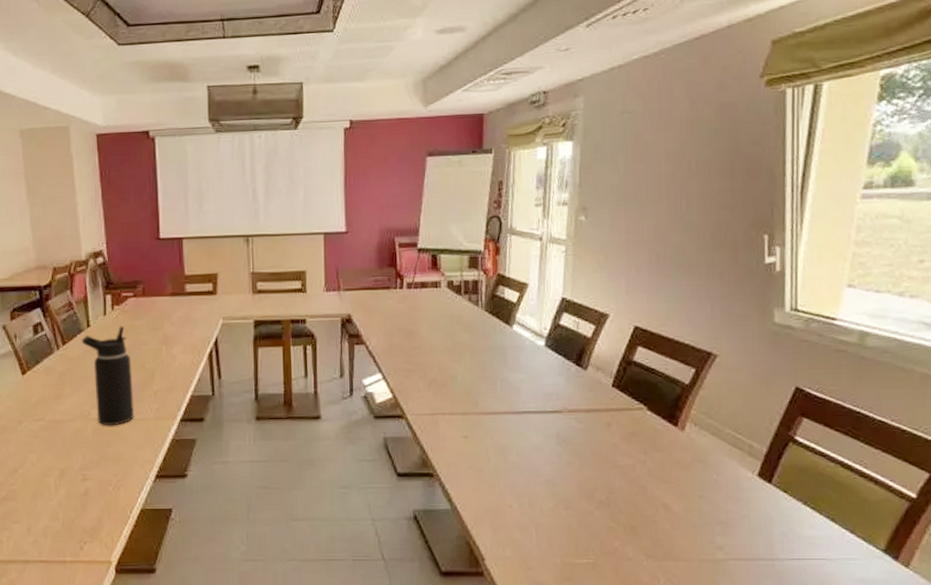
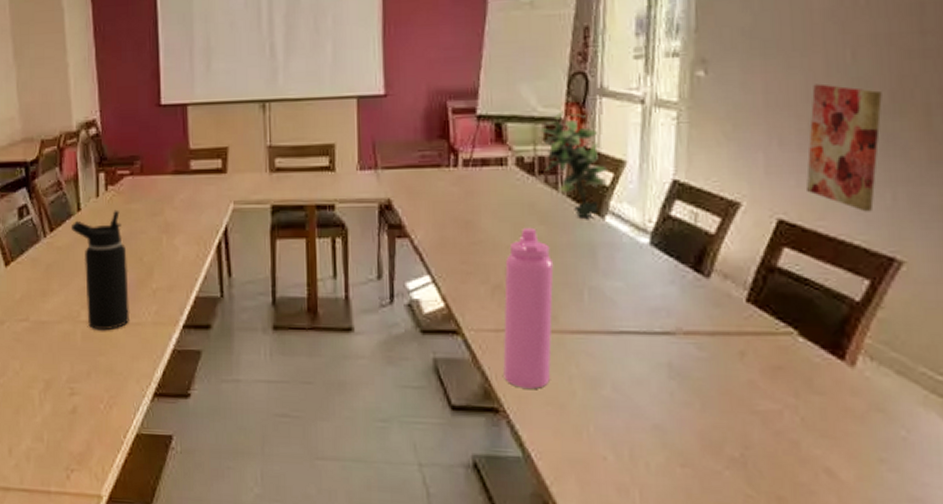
water bottle: none [437,335,475,457] -> present [503,227,554,389]
potted plant: none [465,246,515,327] -> present [540,111,608,218]
wall art: none [653,227,706,320] -> present [805,83,882,212]

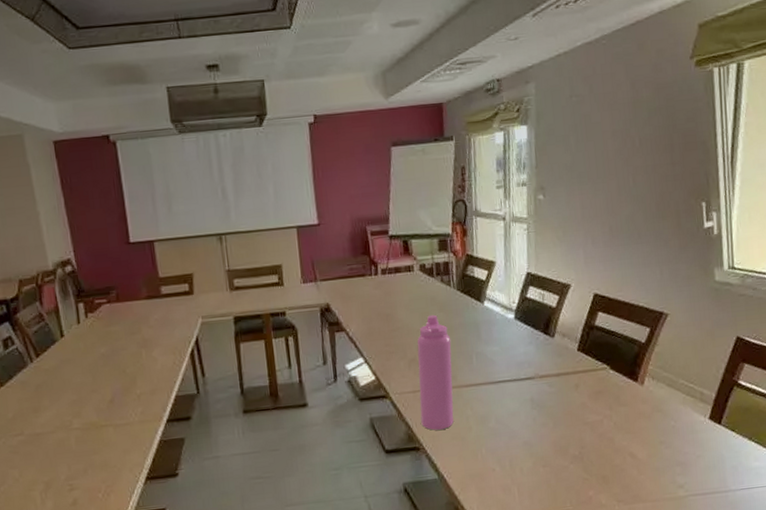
water bottle: present [70,209,130,331] -> none [55,333,119,434]
potted plant: present [540,111,608,218] -> none [435,229,484,305]
wall art: present [805,83,882,212] -> none [609,200,652,284]

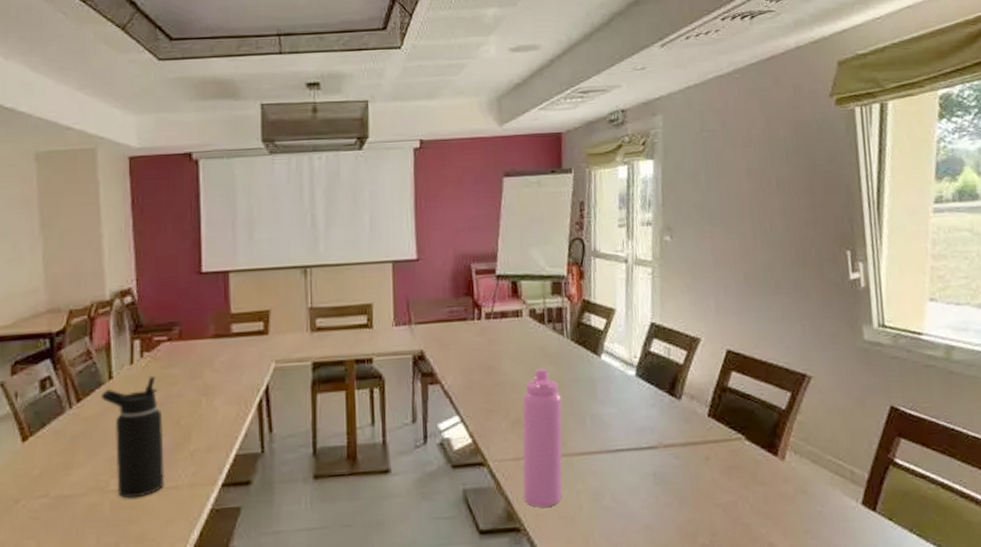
water bottle: none [55,333,119,434] -> present [100,375,165,499]

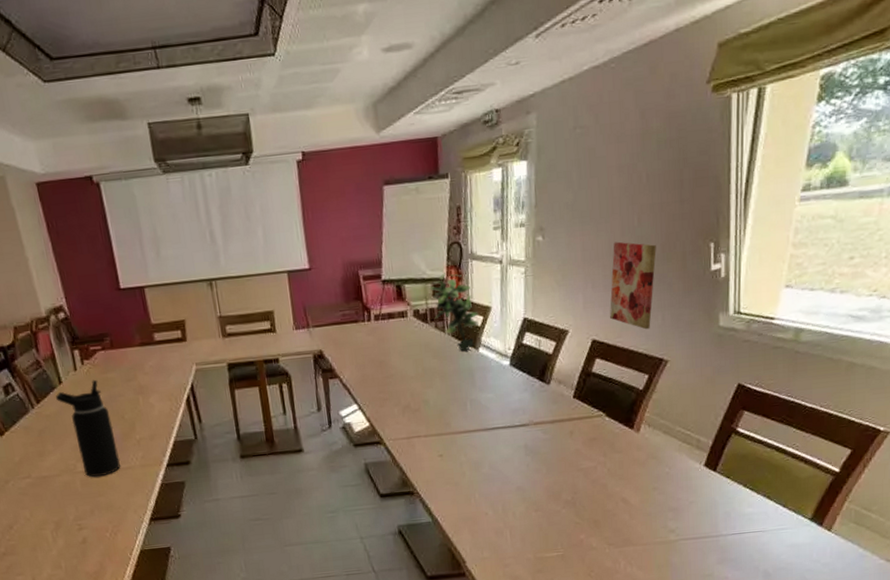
water bottle: present [522,368,563,507] -> none [410,361,448,476]
potted plant: none [548,270,602,358] -> present [429,273,480,351]
wall art: none [744,245,791,341] -> present [609,241,656,330]

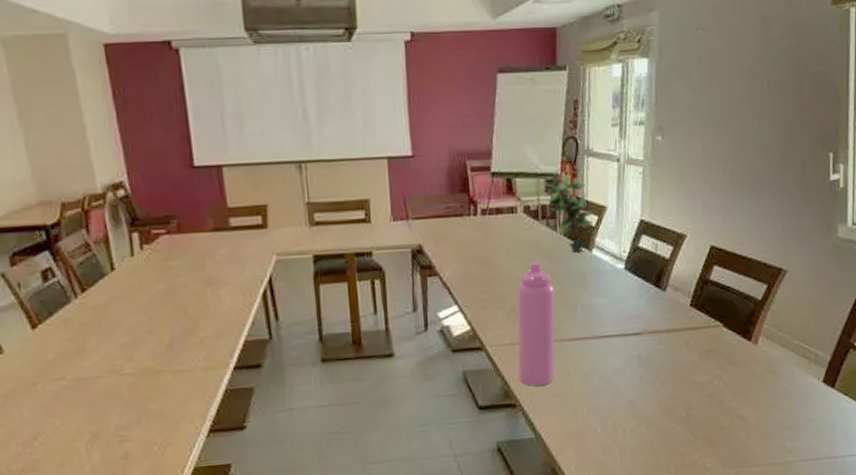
water bottle: present [55,379,121,477] -> none [105,267,178,381]
water bottle: none [410,361,448,476] -> present [517,261,555,386]
wall art: present [609,241,656,330] -> none [728,146,776,238]

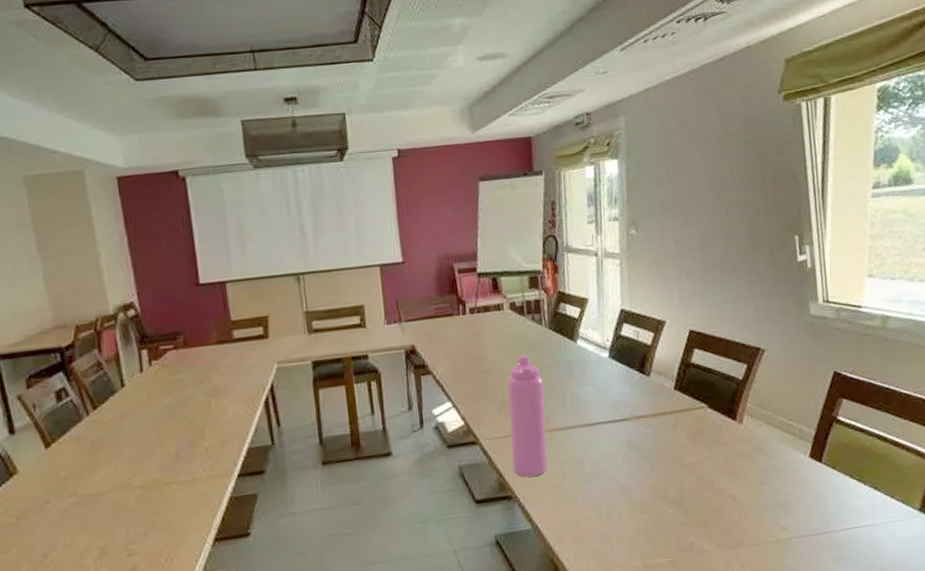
potted plant: present [542,168,594,252] -> none [525,265,577,344]

